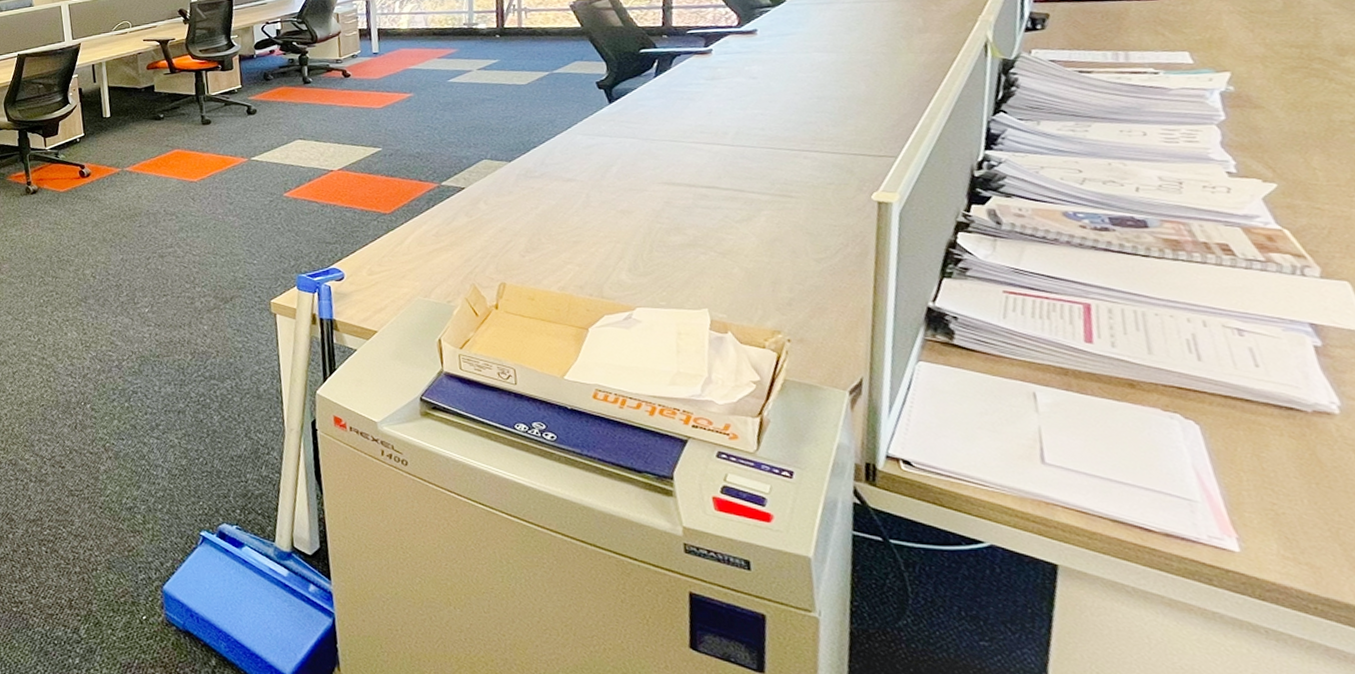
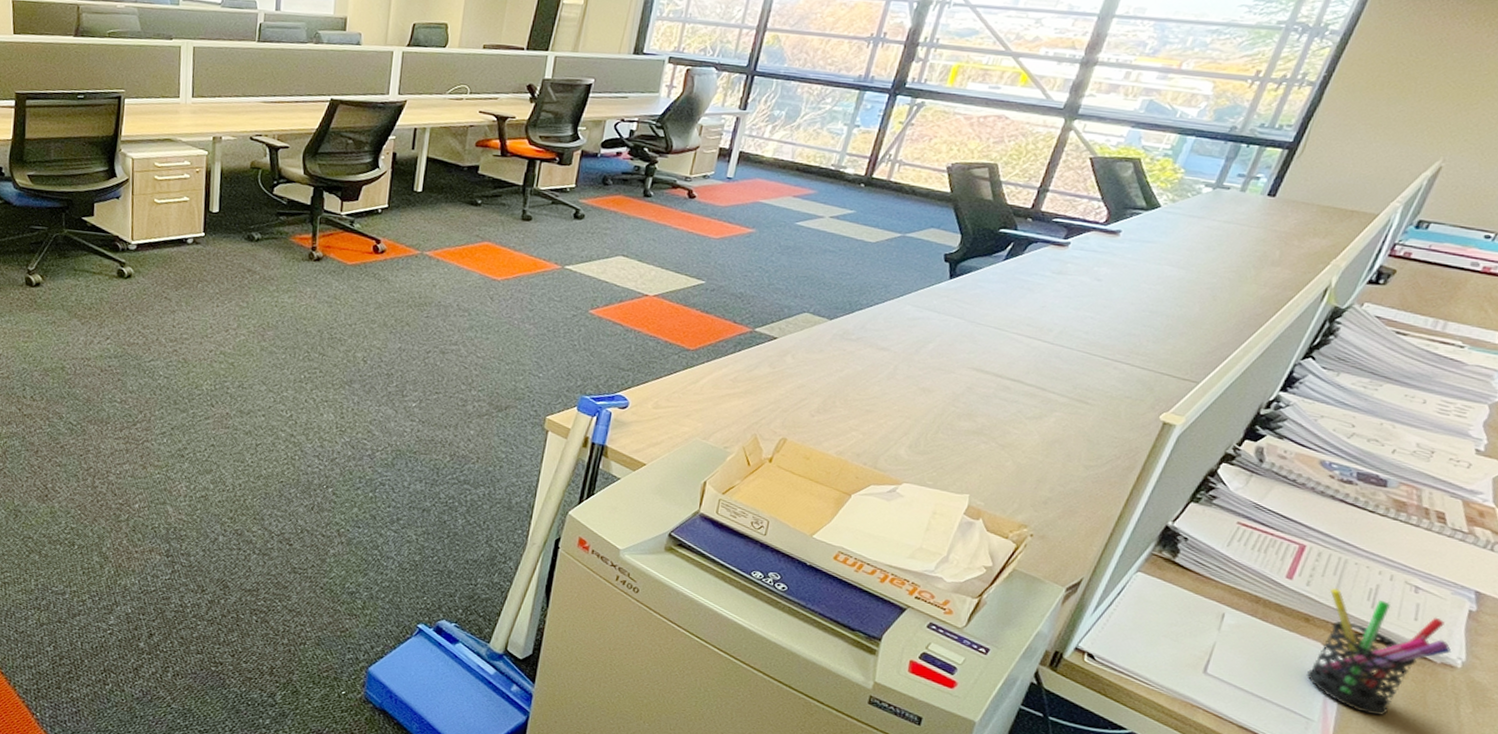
pen holder: none [1141,344,1319,485] -> present [1307,587,1452,716]

